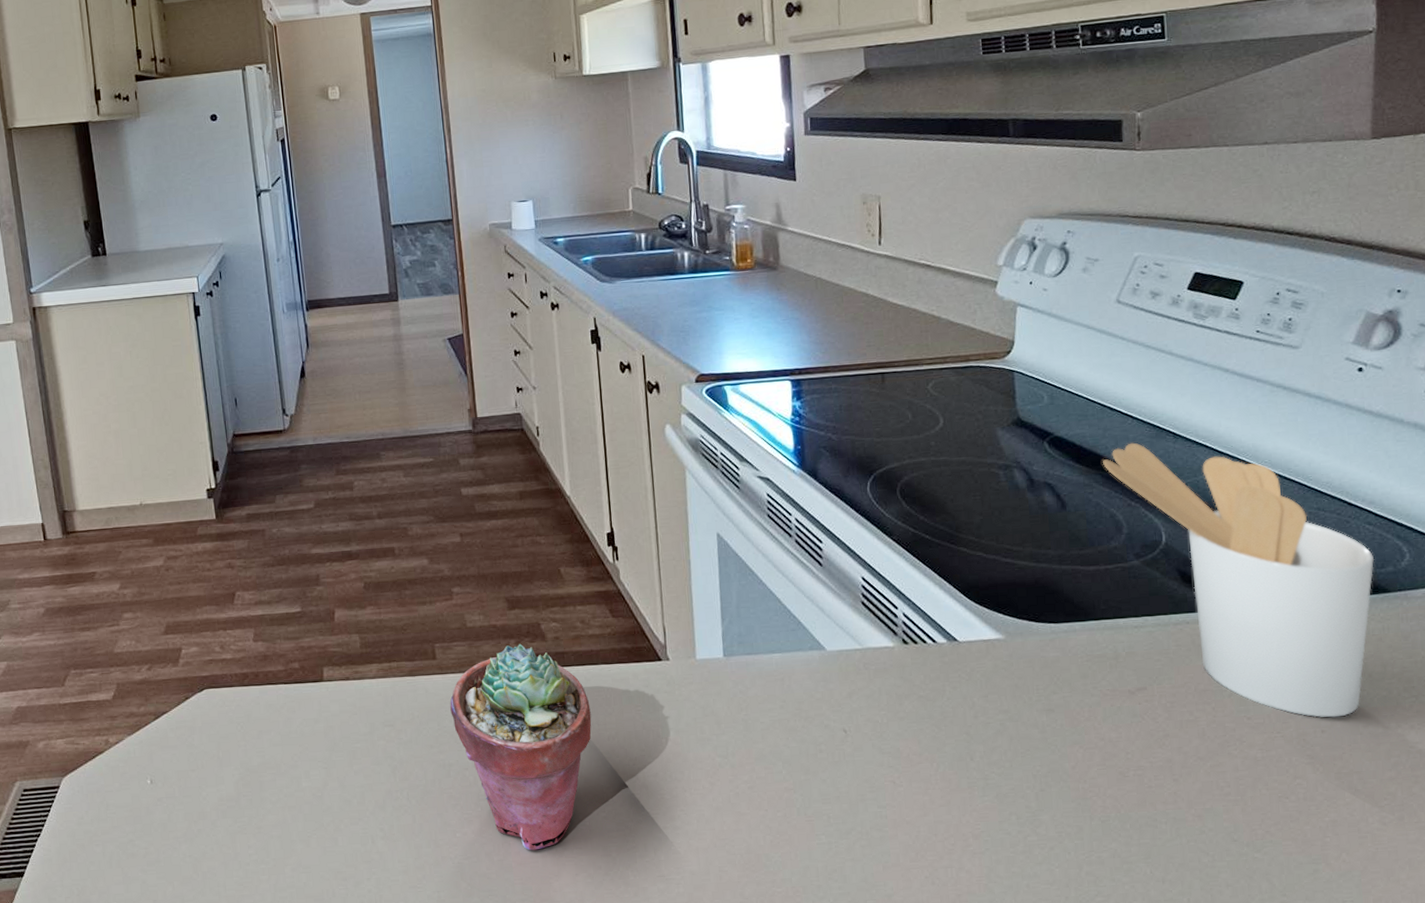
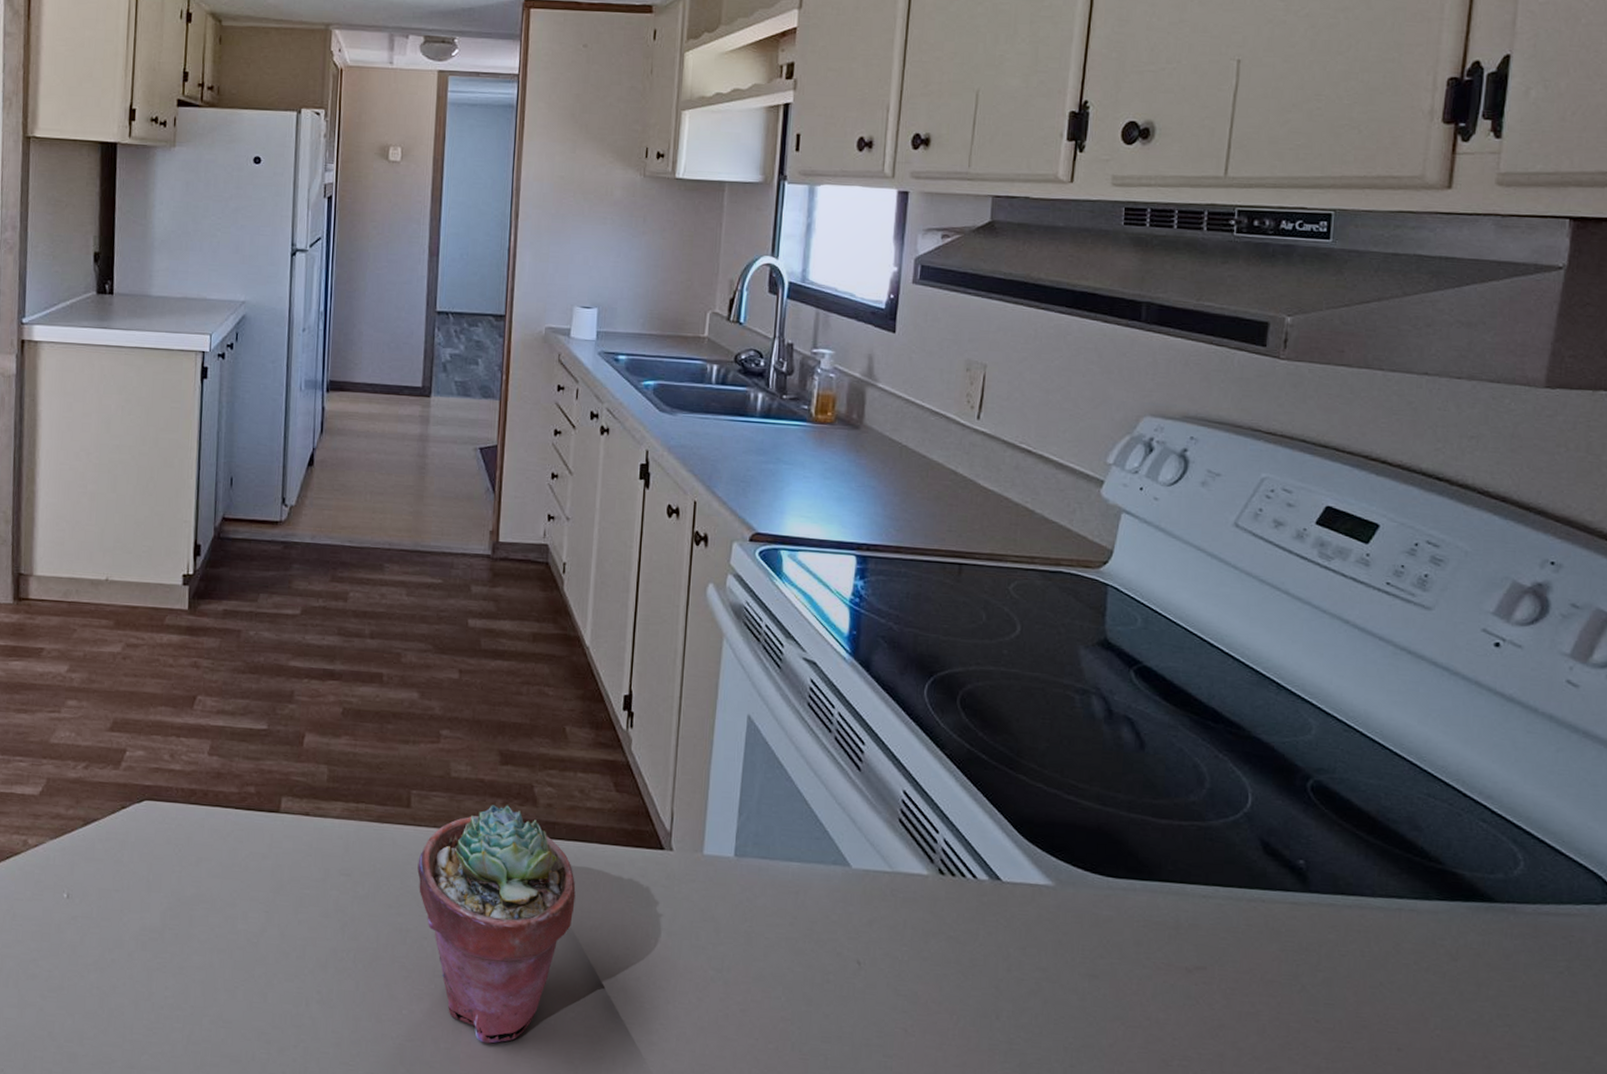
utensil holder: present [1103,442,1375,718] -> none [1193,686,1484,1036]

